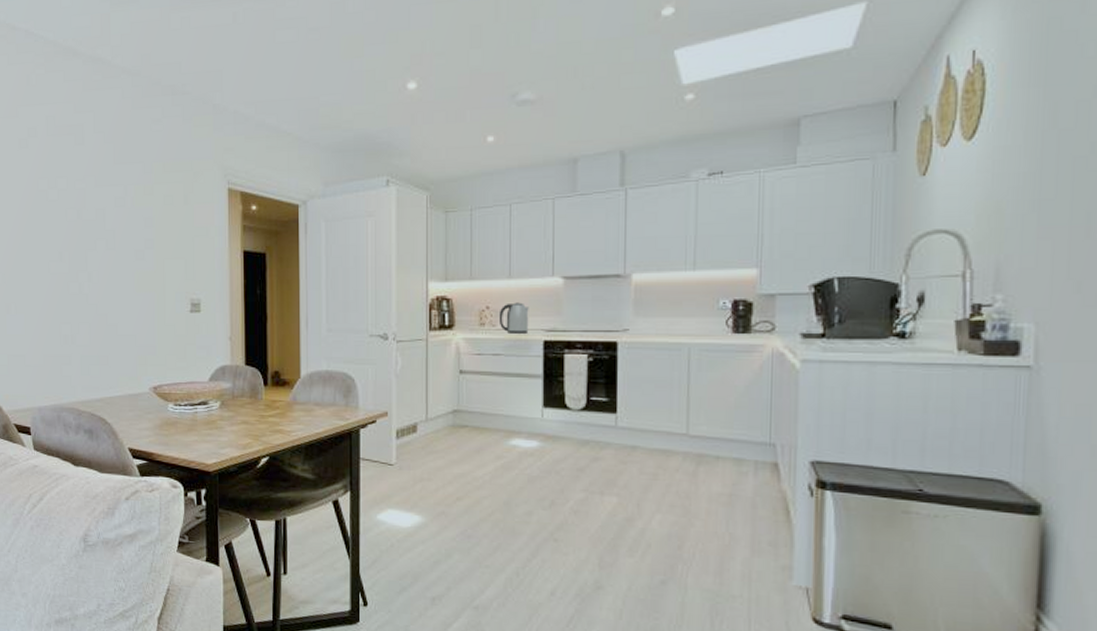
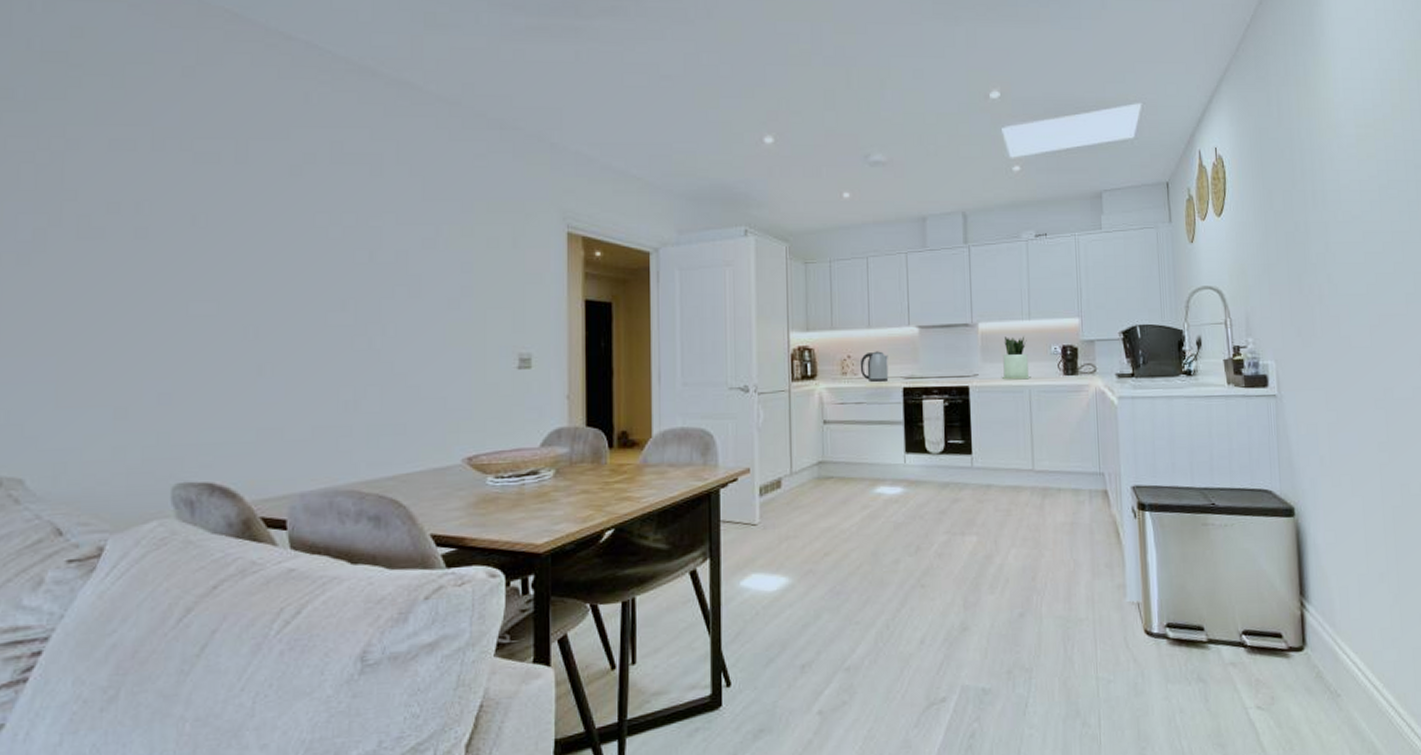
planter: none [655,289,692,337] -> present [1001,336,1031,380]

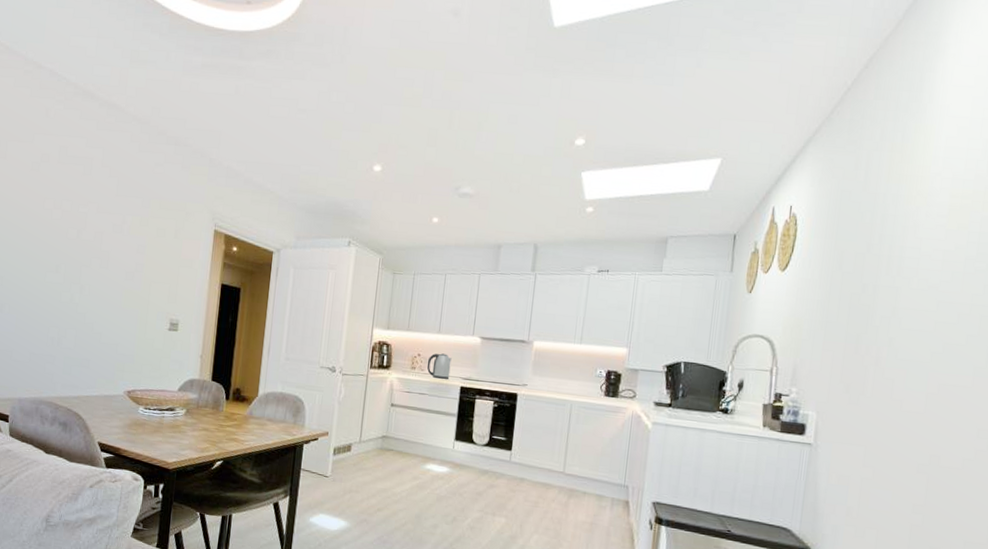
planter: present [1001,336,1031,380] -> none [547,356,576,395]

